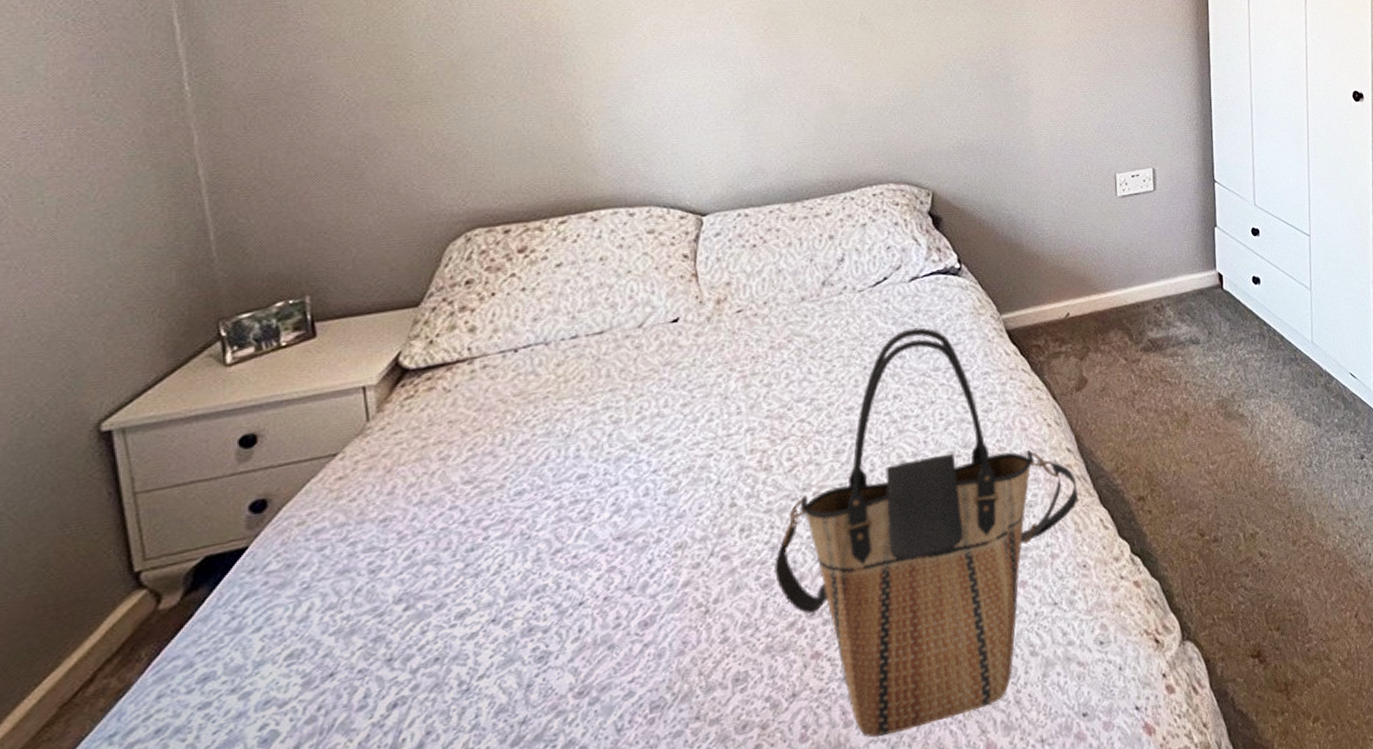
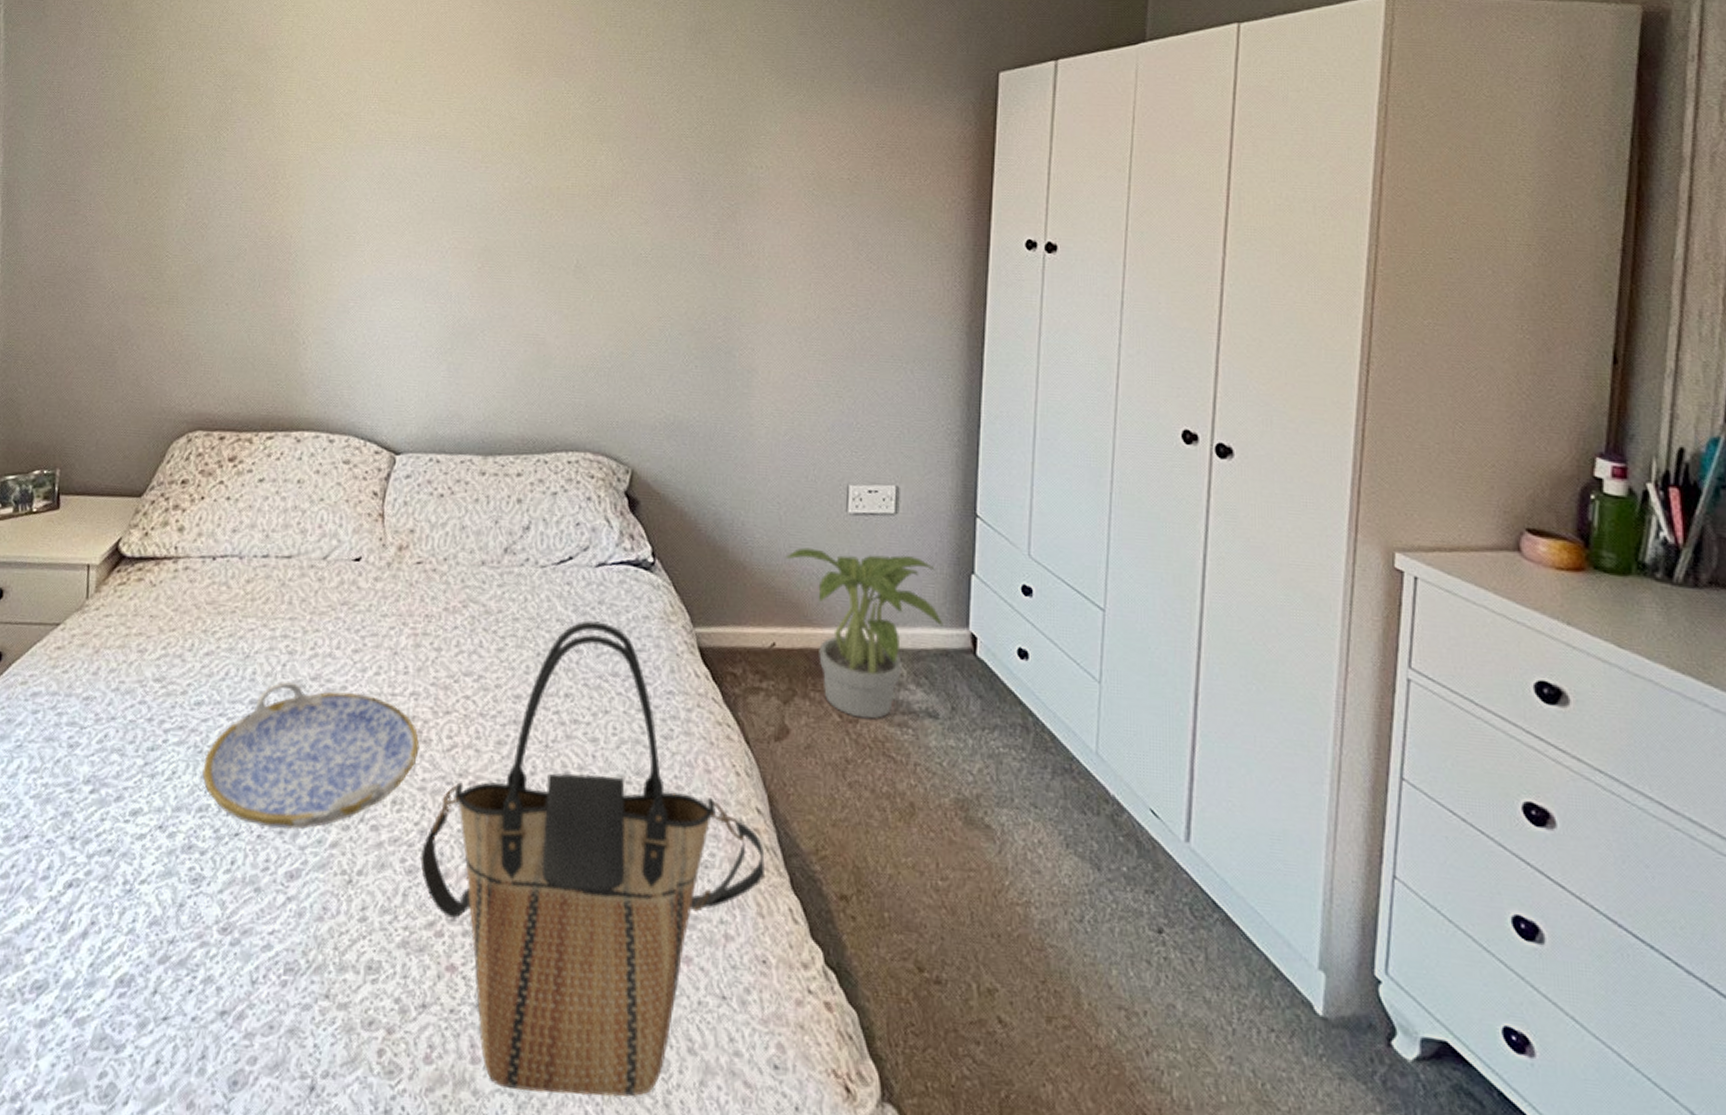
serving tray: none [534,442,761,590] -> present [202,681,420,830]
potted plant: none [1071,222,1197,357] -> present [786,547,943,719]

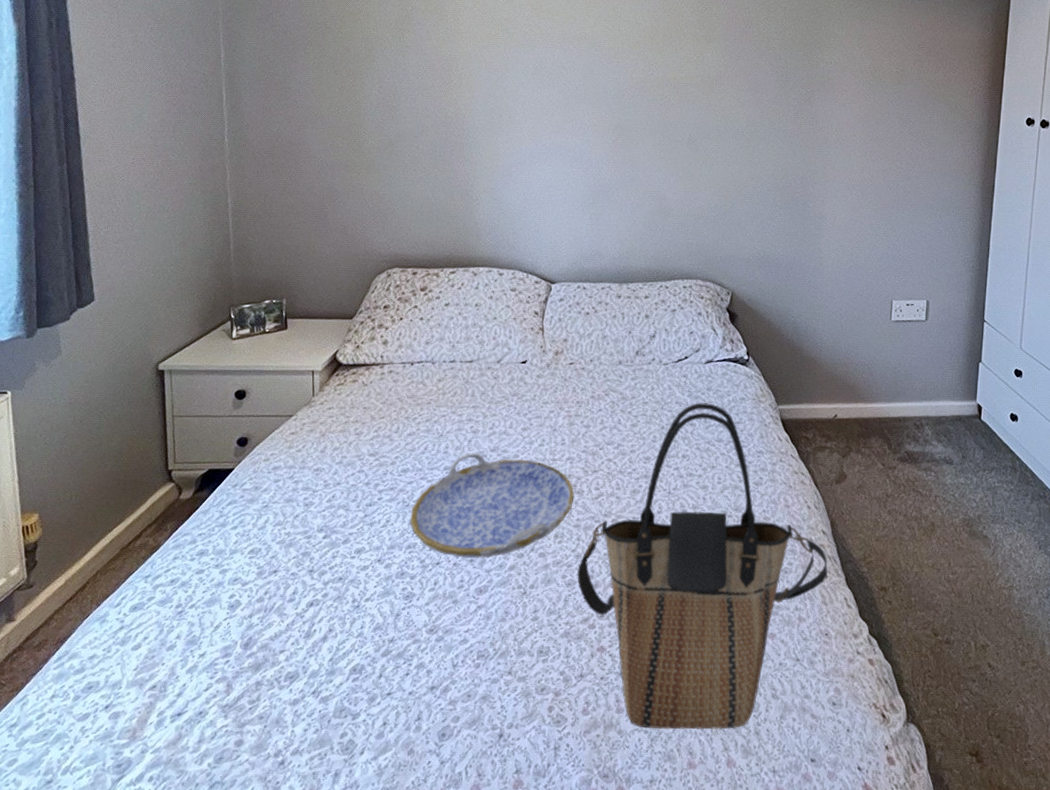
potted plant: present [786,547,943,719] -> none [846,346,958,466]

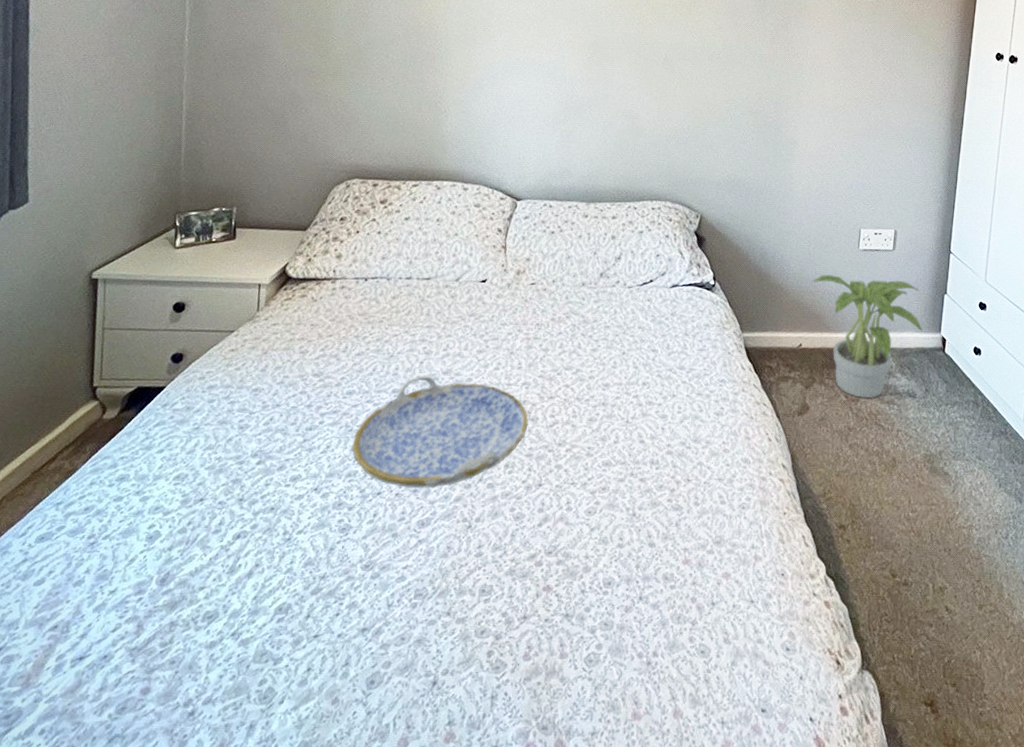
tote bag: present [577,402,828,730] -> none [526,328,787,677]
potted plant: none [846,346,958,466] -> present [812,274,923,399]

